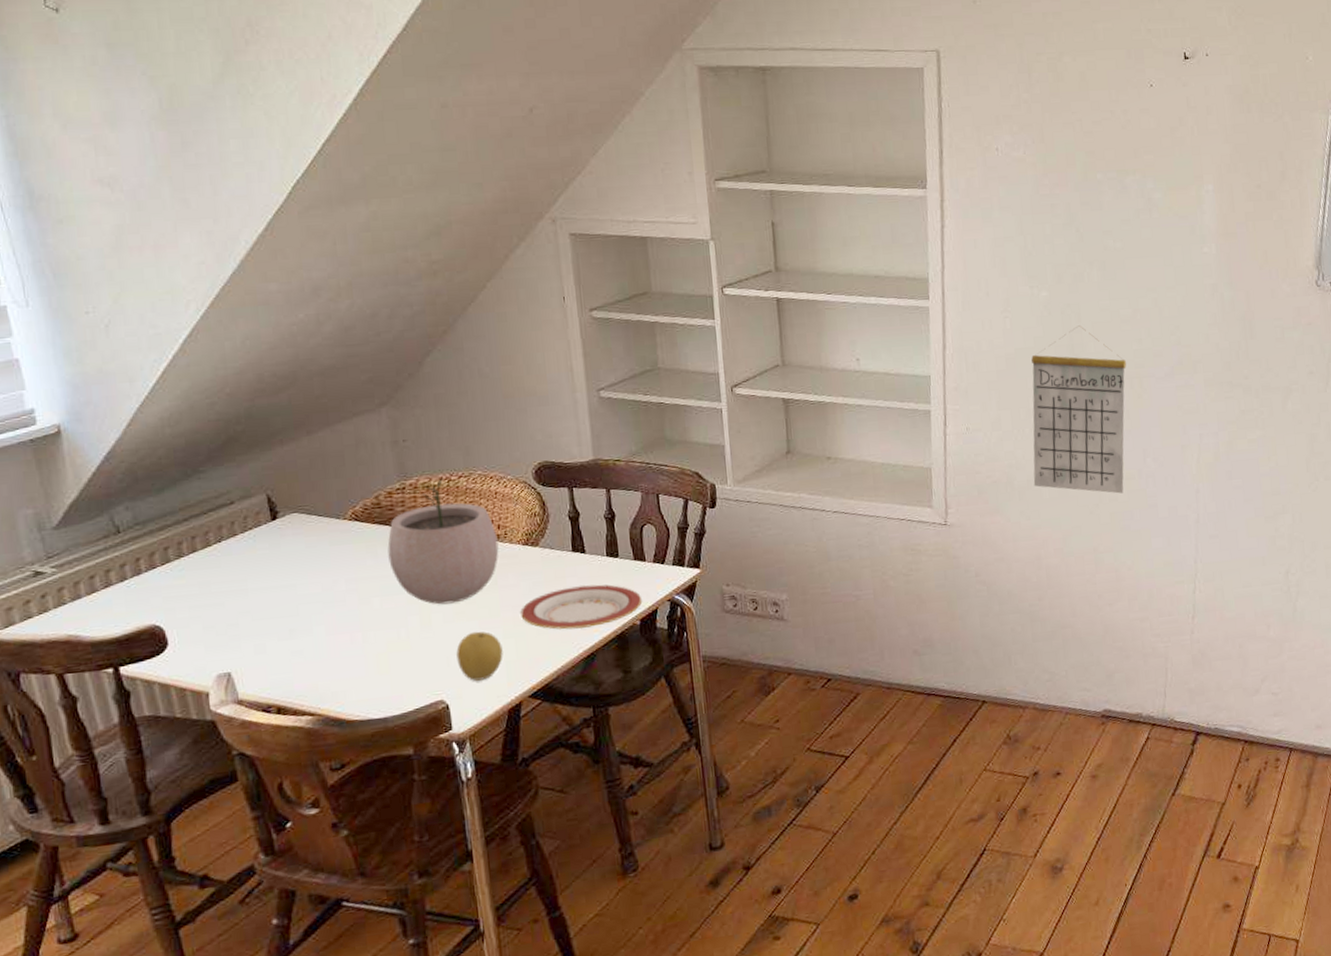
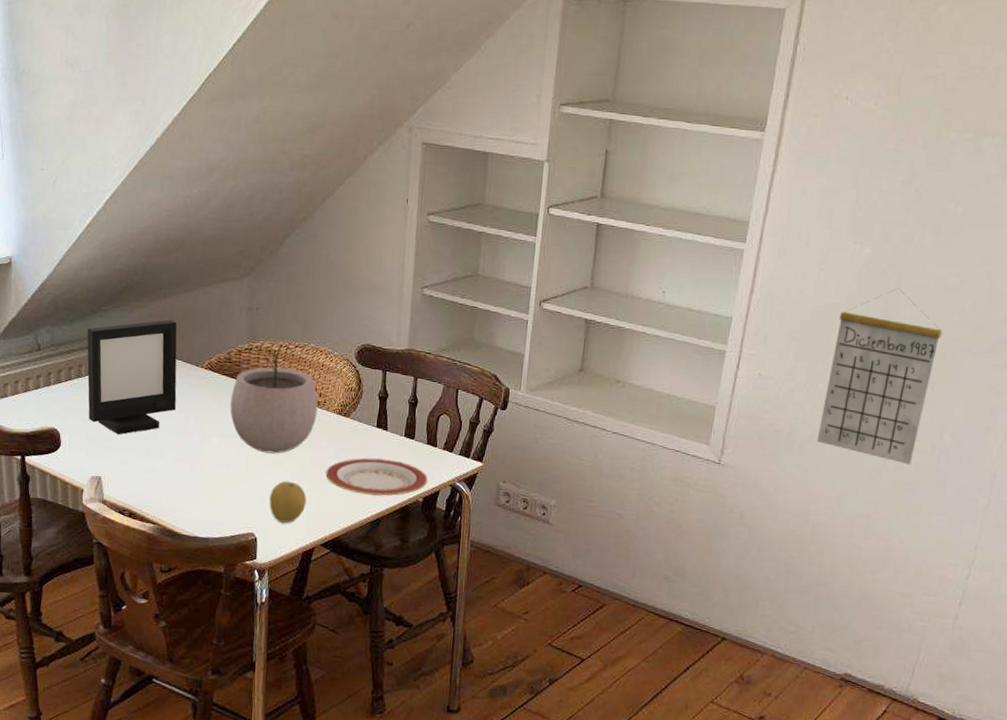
picture frame: none [182,470,318,618] -> present [87,320,177,435]

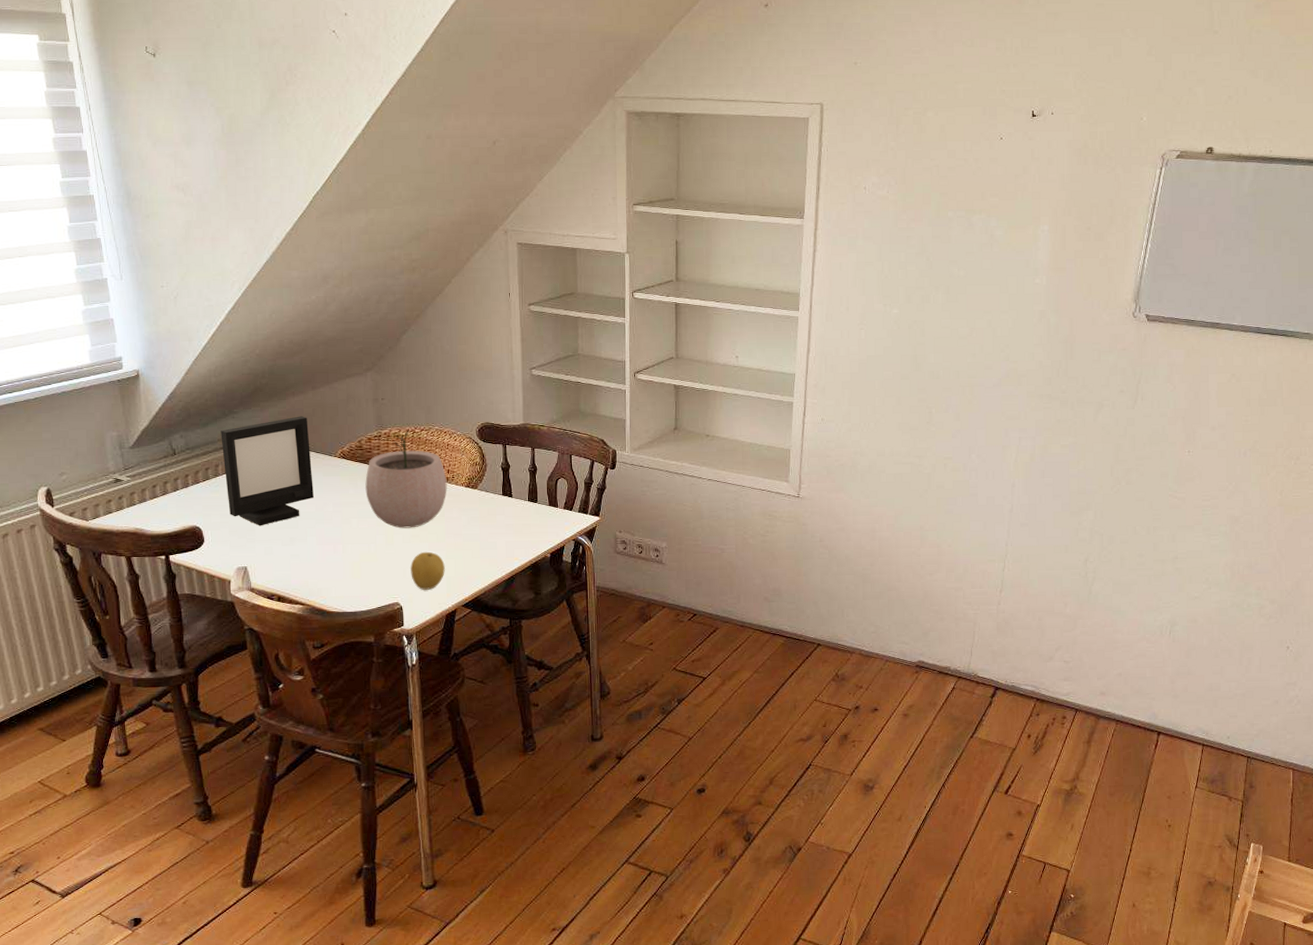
plate: present [326,458,428,496] -> none [460,523,553,556]
calendar: present [816,288,942,465] -> none [874,339,960,483]

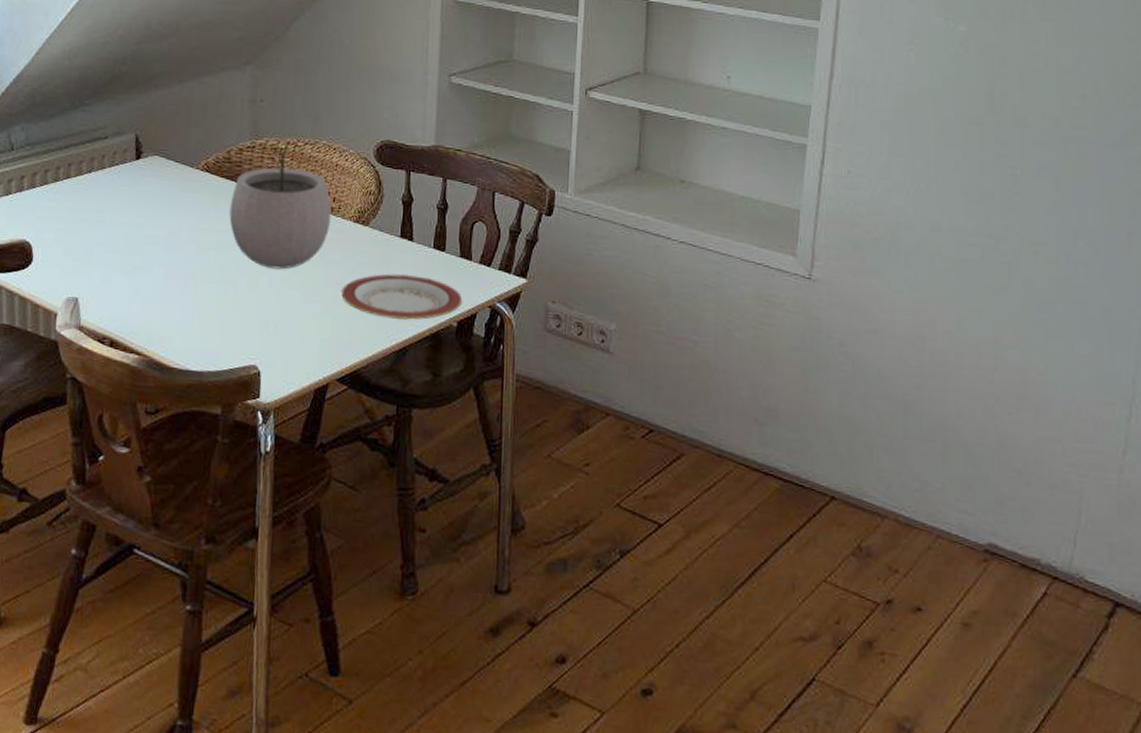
picture frame: present [221,416,314,526] -> none [65,114,170,248]
fruit: present [410,551,445,590] -> none [275,301,319,353]
plate: none [460,523,553,556] -> present [341,274,463,320]

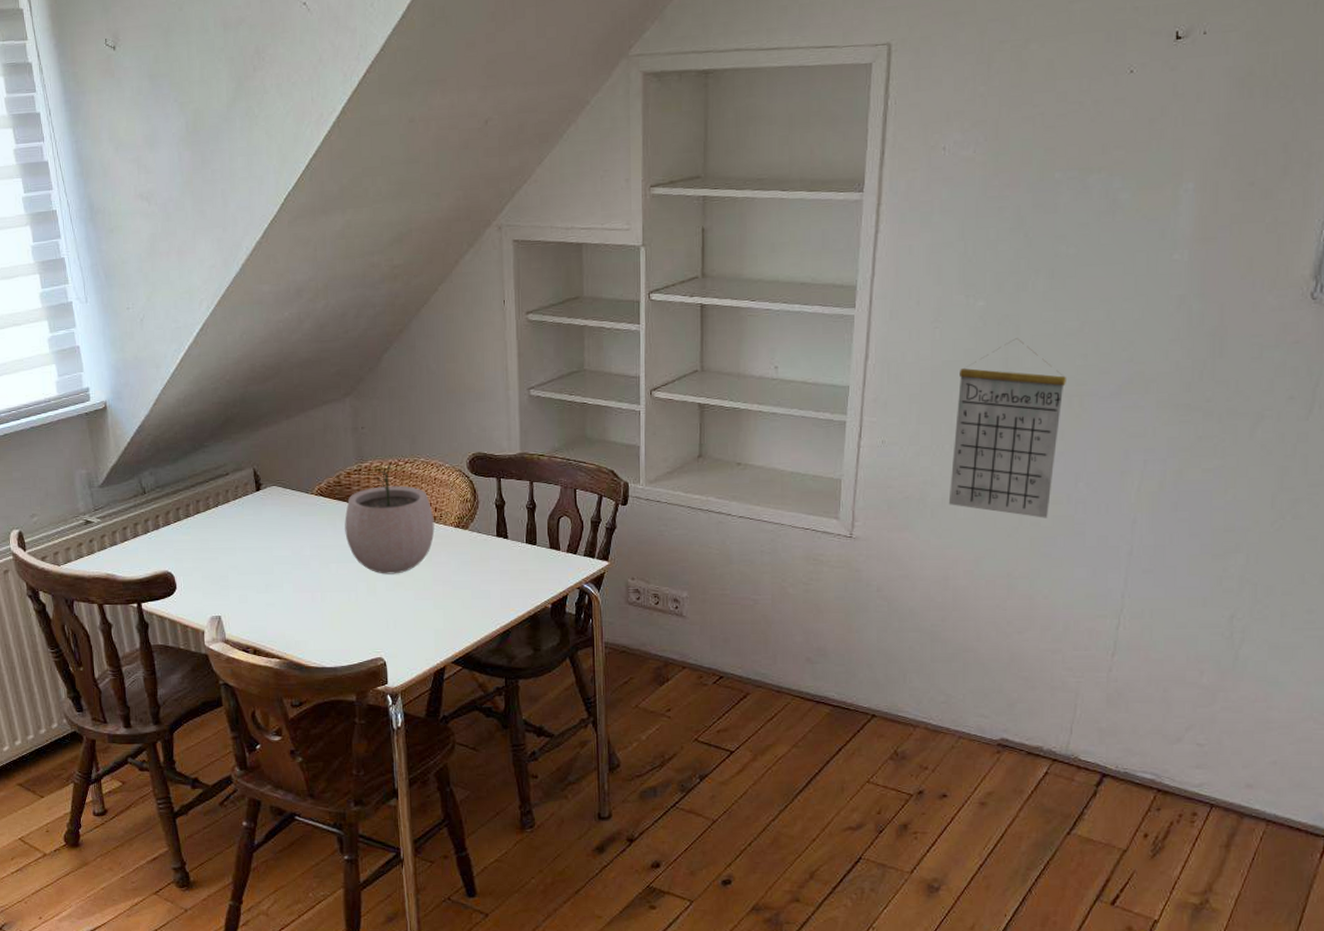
plate: present [341,274,463,320] -> none [449,568,555,606]
calendar: none [924,70,1061,279] -> present [948,338,1066,518]

